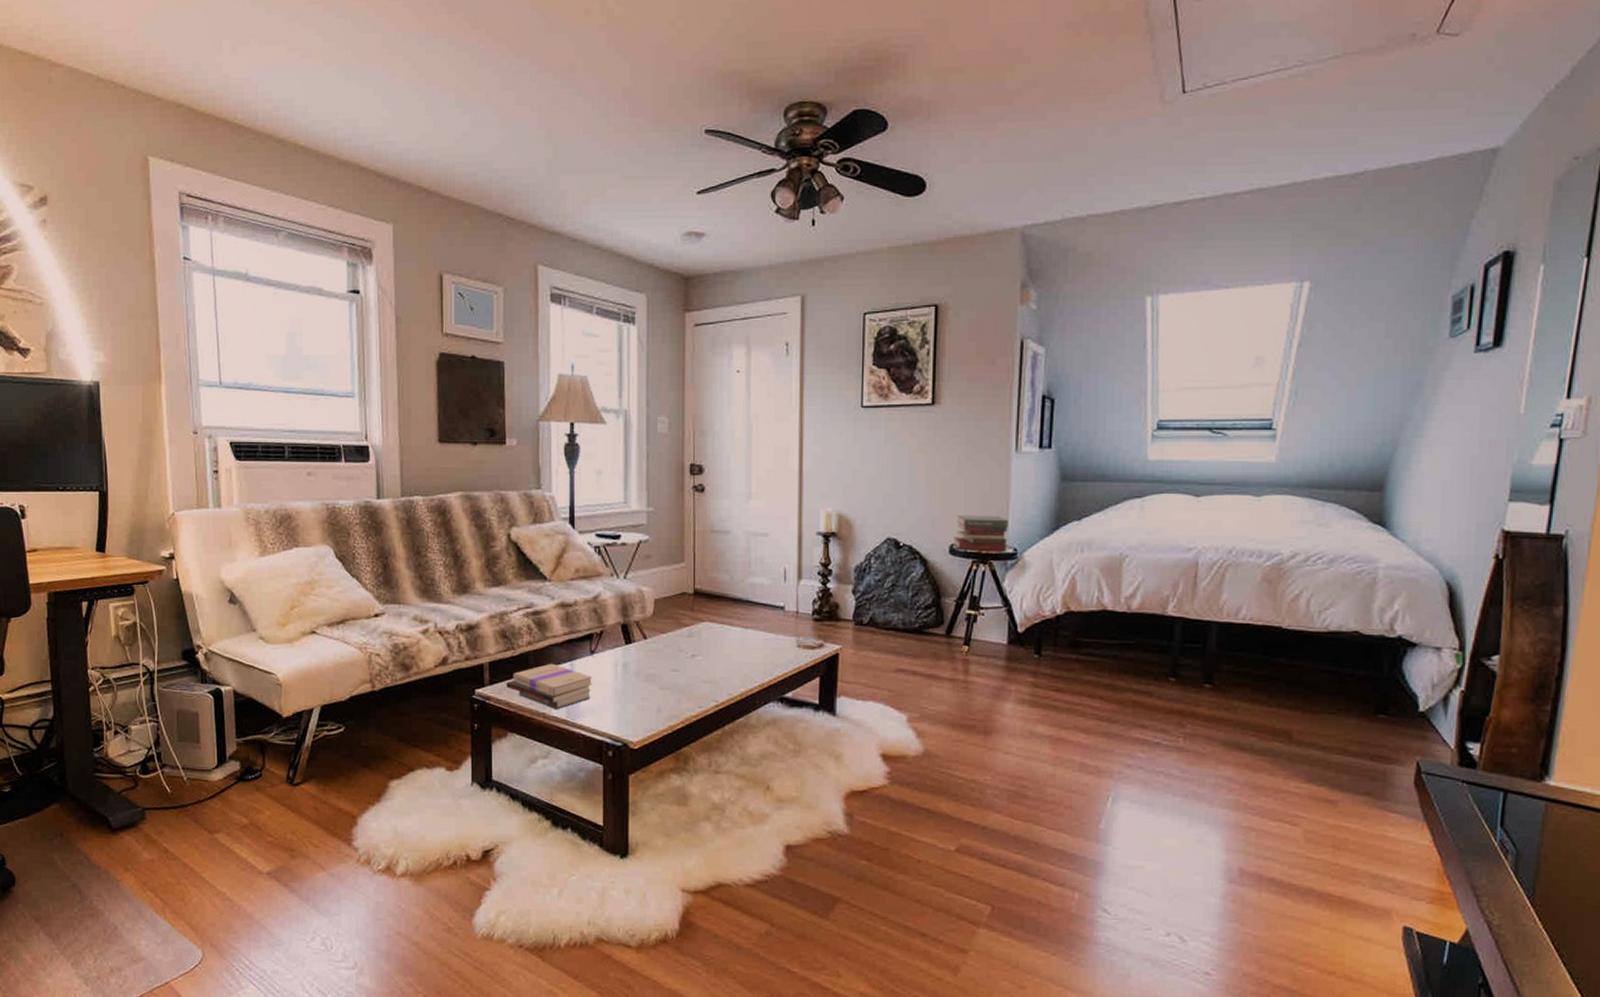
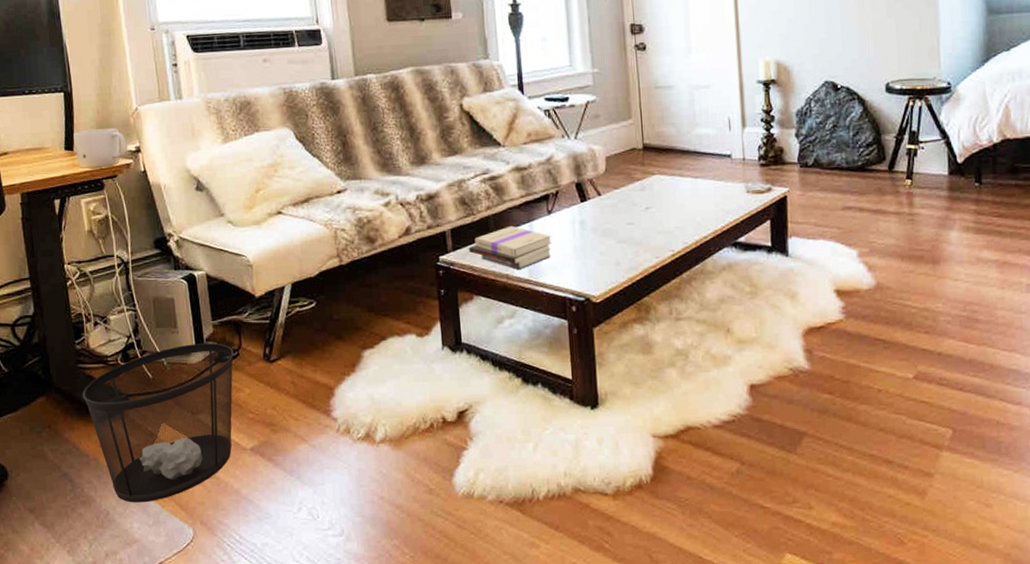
waste bin: none [97,760,257,920] -> present [82,342,234,503]
mug: none [106,531,160,572] -> present [73,127,127,169]
books: present [953,514,1008,551] -> none [889,52,940,88]

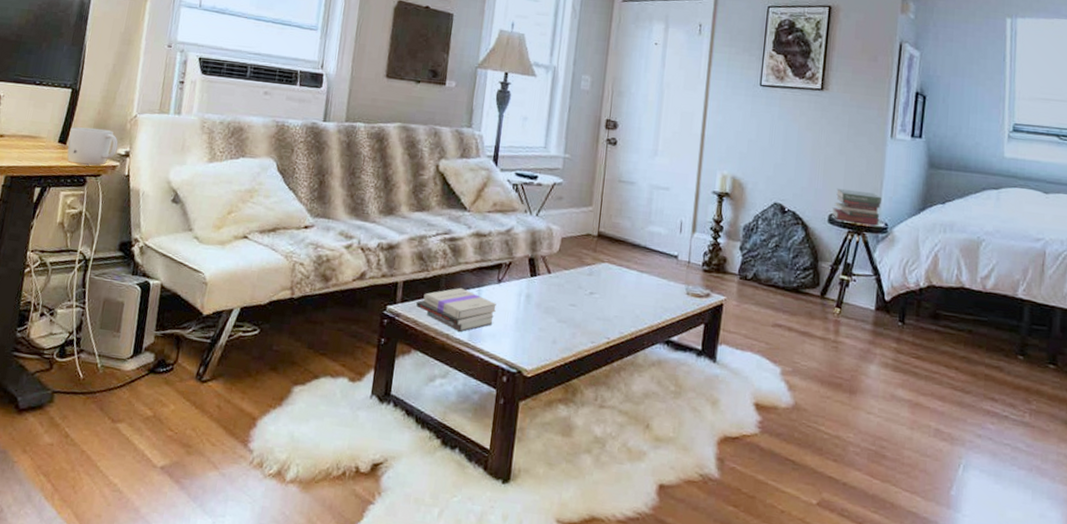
waste bin: present [82,342,234,503] -> none [9,350,169,506]
books: none [889,52,940,88] -> present [832,188,881,225]

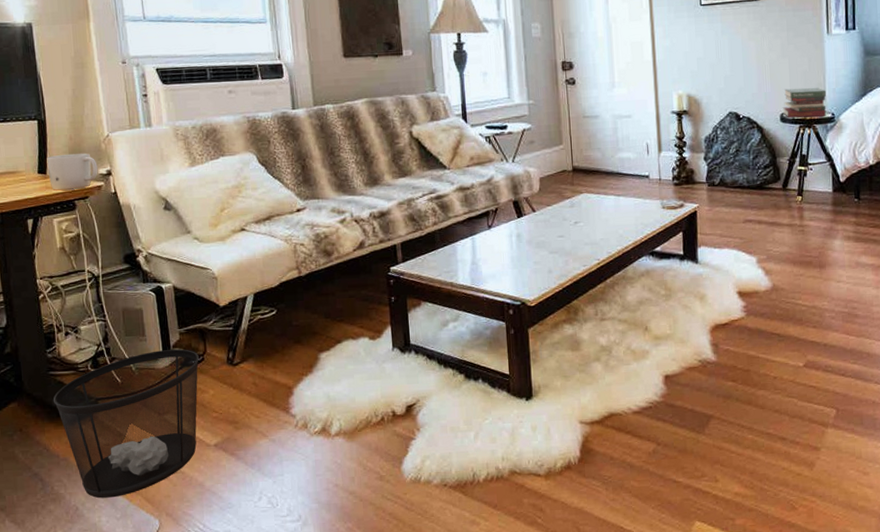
waste bin: none [9,350,169,506] -> present [53,348,199,499]
books: present [416,287,497,332] -> none [417,239,491,278]

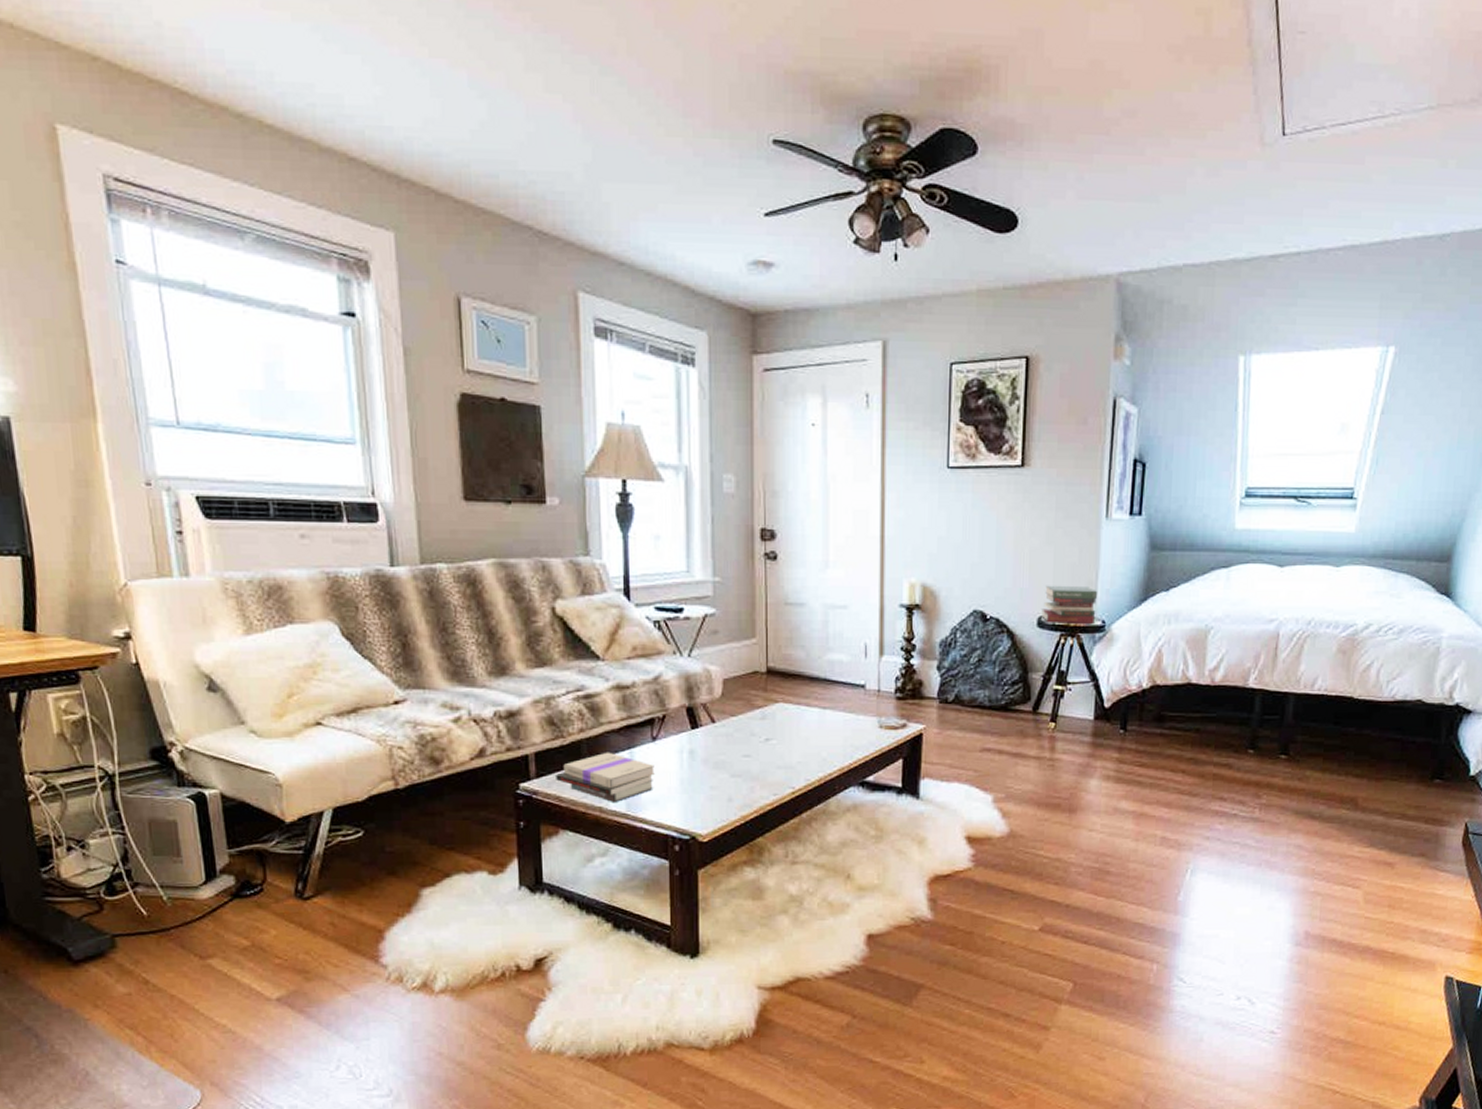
mug: present [47,153,98,191] -> none [36,606,112,655]
waste bin: present [53,348,199,499] -> none [50,874,257,1062]
books: none [417,239,491,278] -> present [556,752,655,802]

